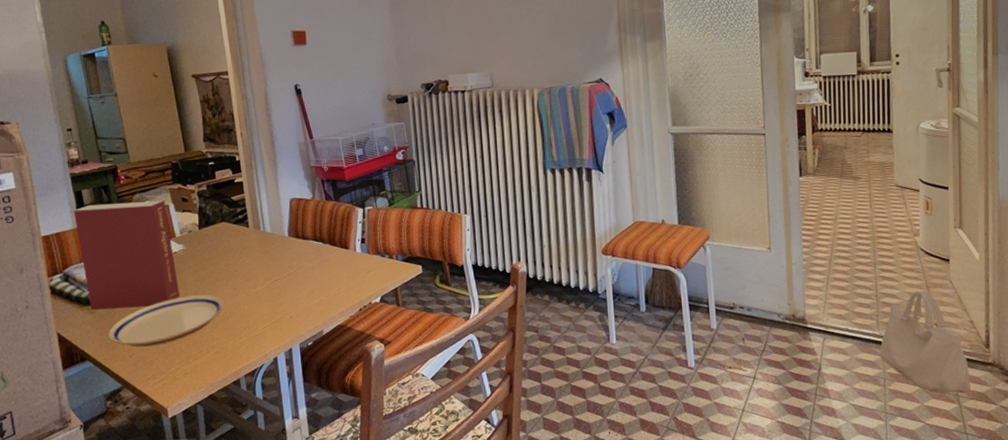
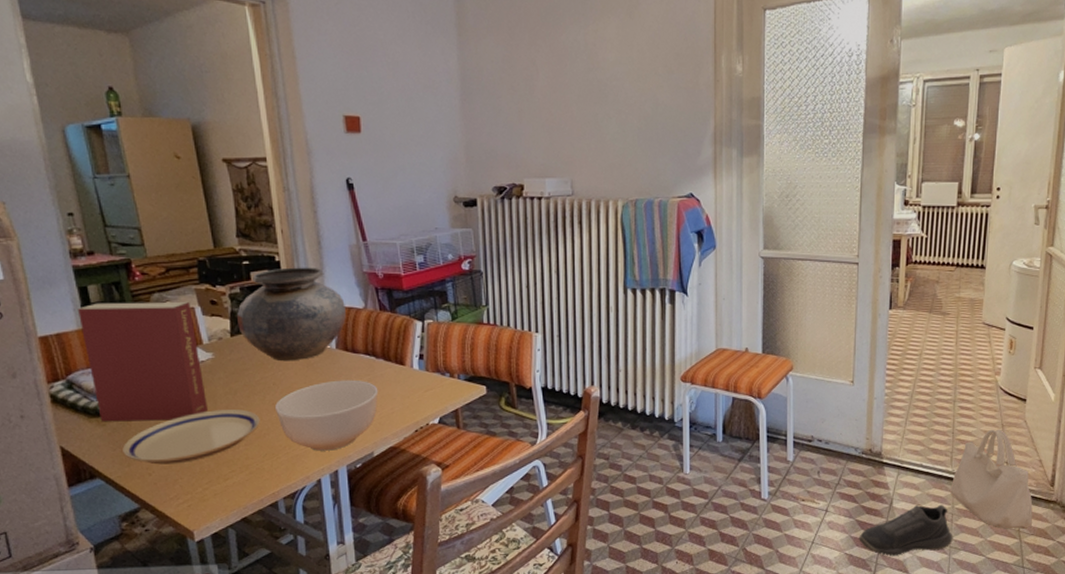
vase: none [204,164,297,250] -> present [237,267,346,362]
bowl: none [236,264,326,331] -> present [274,379,379,451]
shoe: none [790,369,888,423] -> present [859,504,953,556]

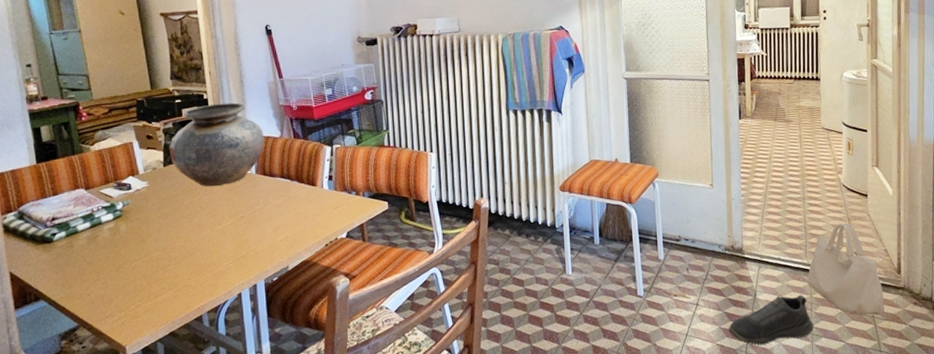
book: present [78,301,208,422] -> none [31,138,141,248]
plate: present [122,409,260,465] -> none [65,232,188,285]
bowl: present [274,379,379,451] -> none [200,201,293,267]

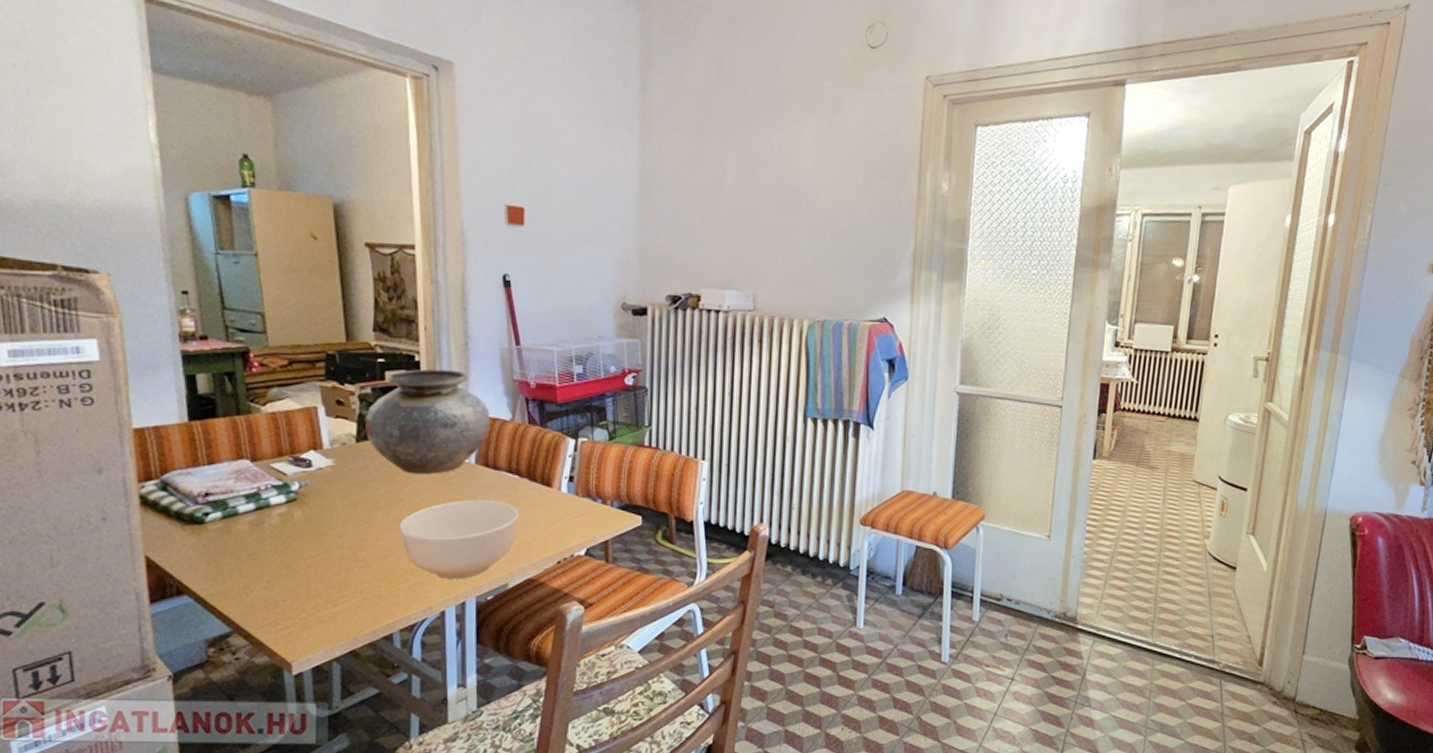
bowl: none [200,201,293,267] -> present [399,499,520,579]
shoe: present [728,295,814,345] -> none [1046,677,1151,734]
handbag: present [806,222,885,316] -> none [1148,598,1238,713]

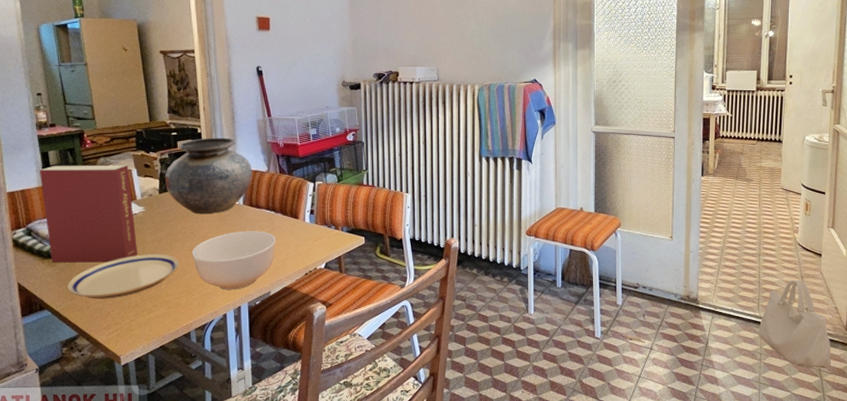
book: none [183,394,321,534] -> present [40,165,137,263]
plate: none [218,525,381,584] -> present [67,254,179,299]
handbag: none [1148,598,1238,713] -> present [757,280,832,369]

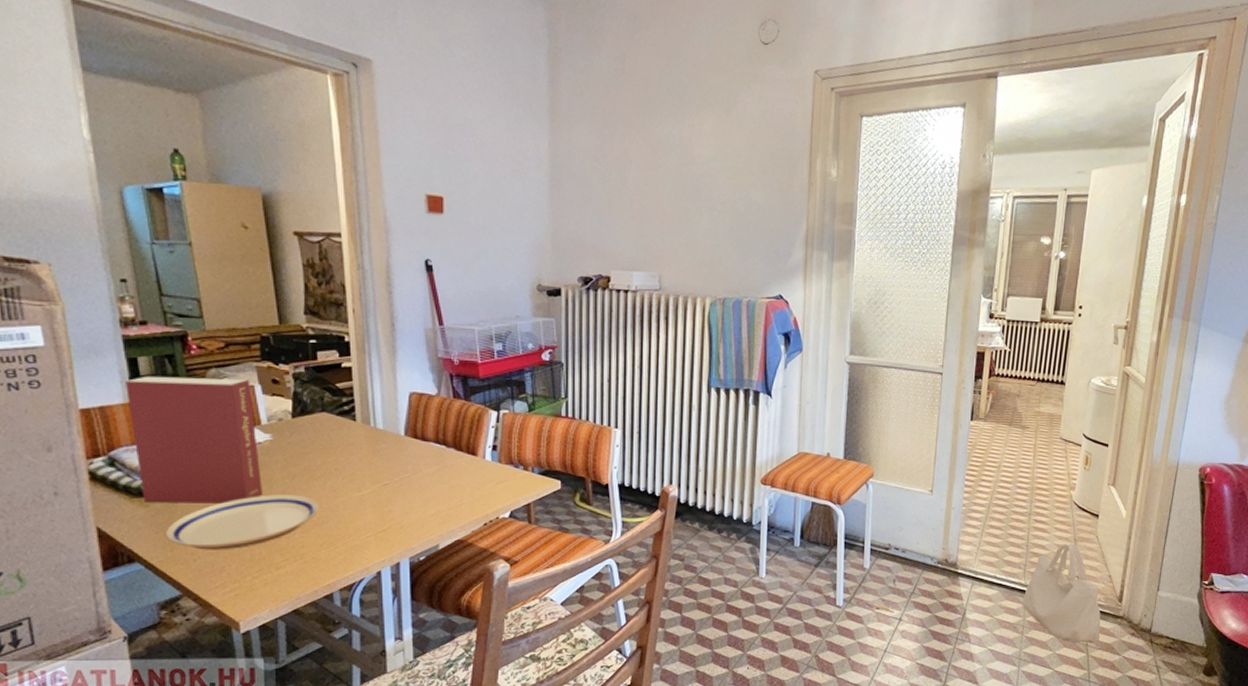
vase: present [165,137,252,215] -> none [300,348,417,447]
bowl: present [191,230,276,290] -> none [335,468,447,542]

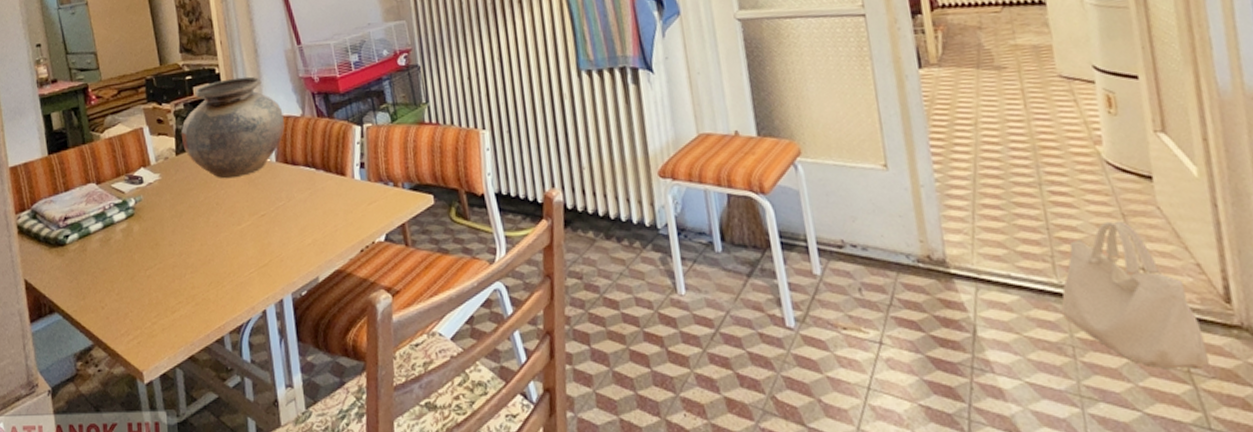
book: present [126,375,262,504] -> none [43,123,155,252]
plate: present [166,495,319,550] -> none [78,233,205,297]
vase: none [300,348,417,447] -> present [181,76,285,179]

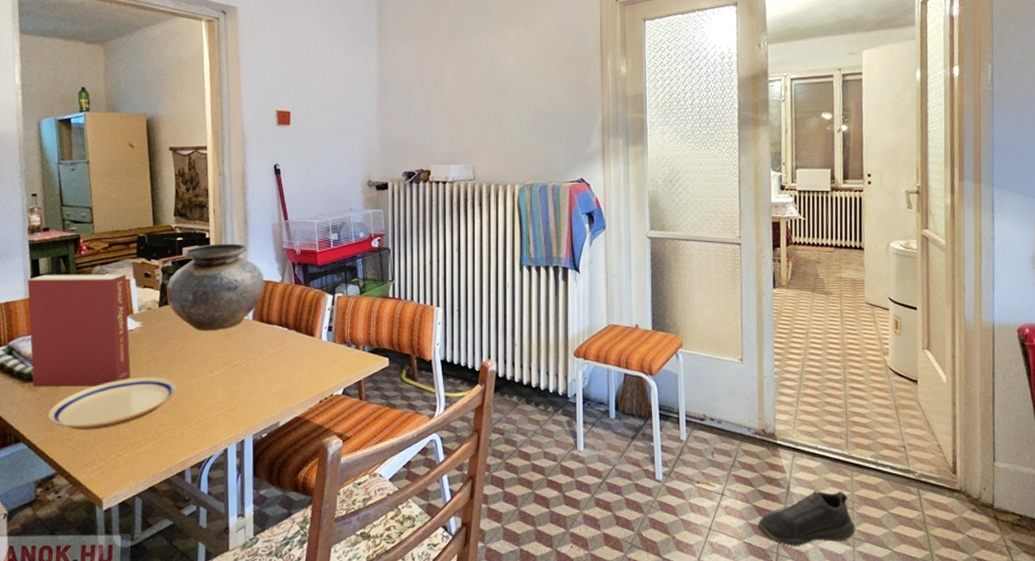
book: none [43,123,155,252] -> present [27,274,131,387]
plate: none [78,233,205,297] -> present [48,377,177,430]
shoe: none [935,333,1083,409] -> present [757,490,856,546]
handbag: present [1060,220,1210,370] -> none [847,411,939,521]

